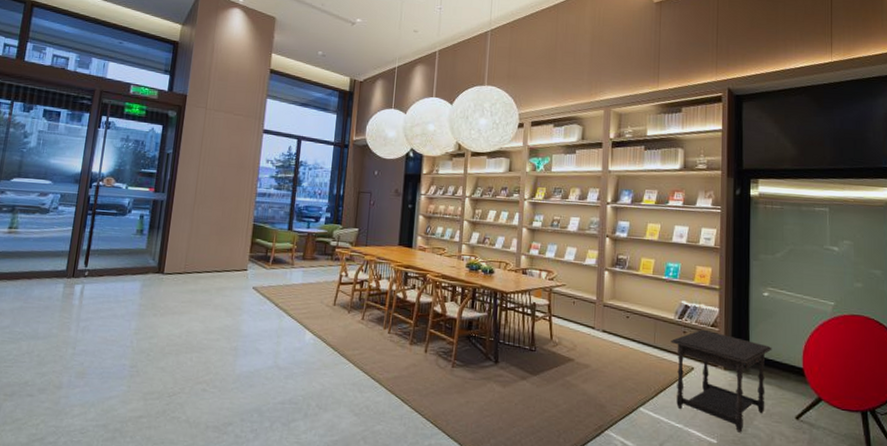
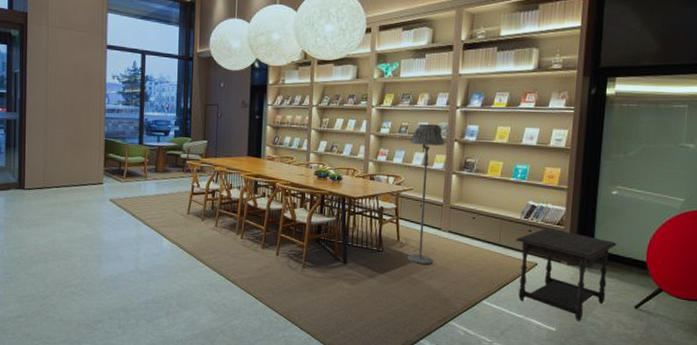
floor lamp: none [560,218,596,367] -> present [407,124,445,265]

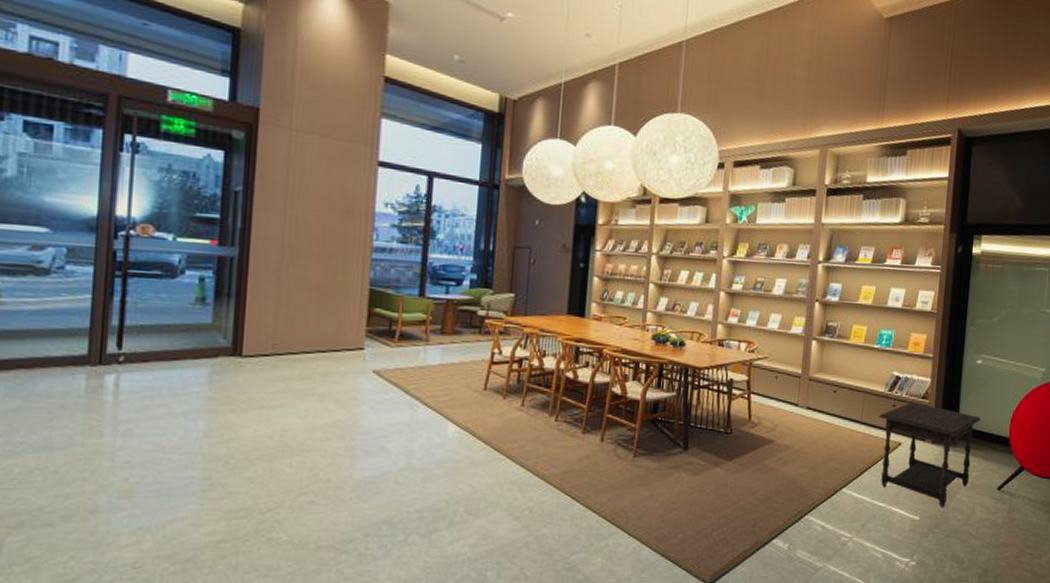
floor lamp: present [407,124,445,265] -> none [759,280,805,449]

